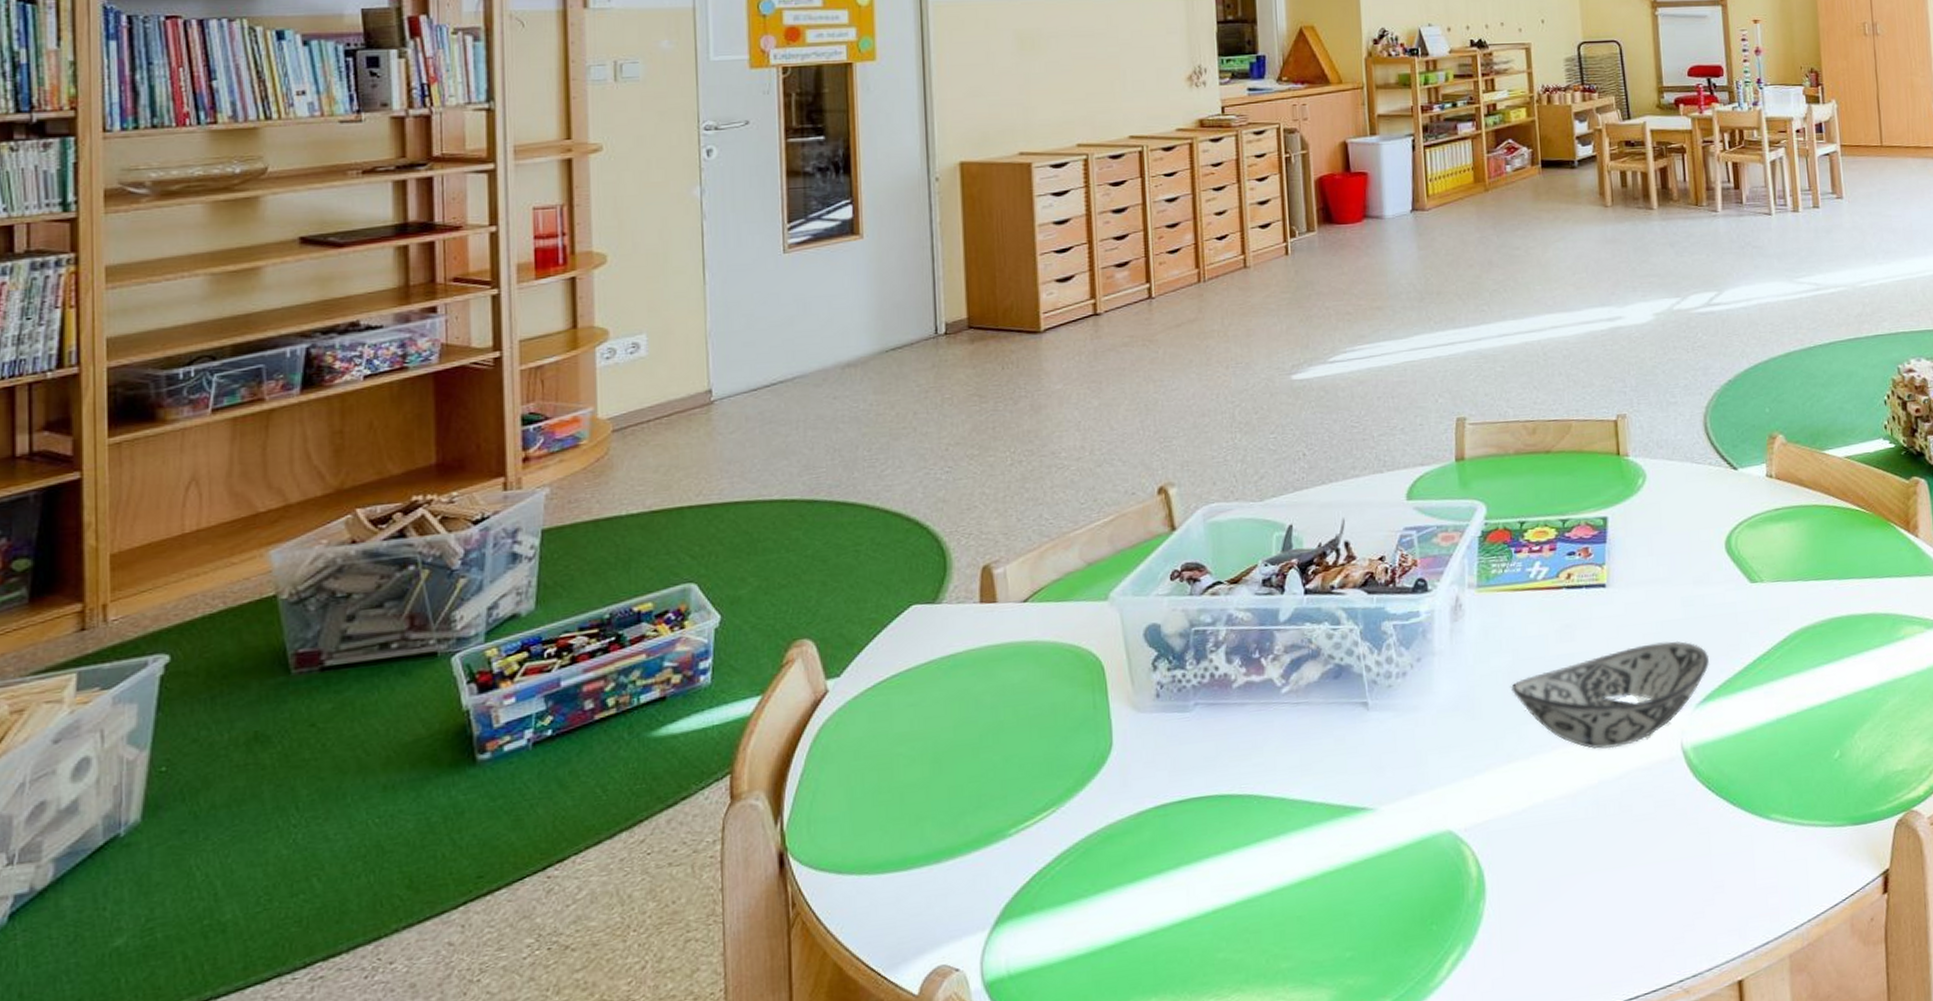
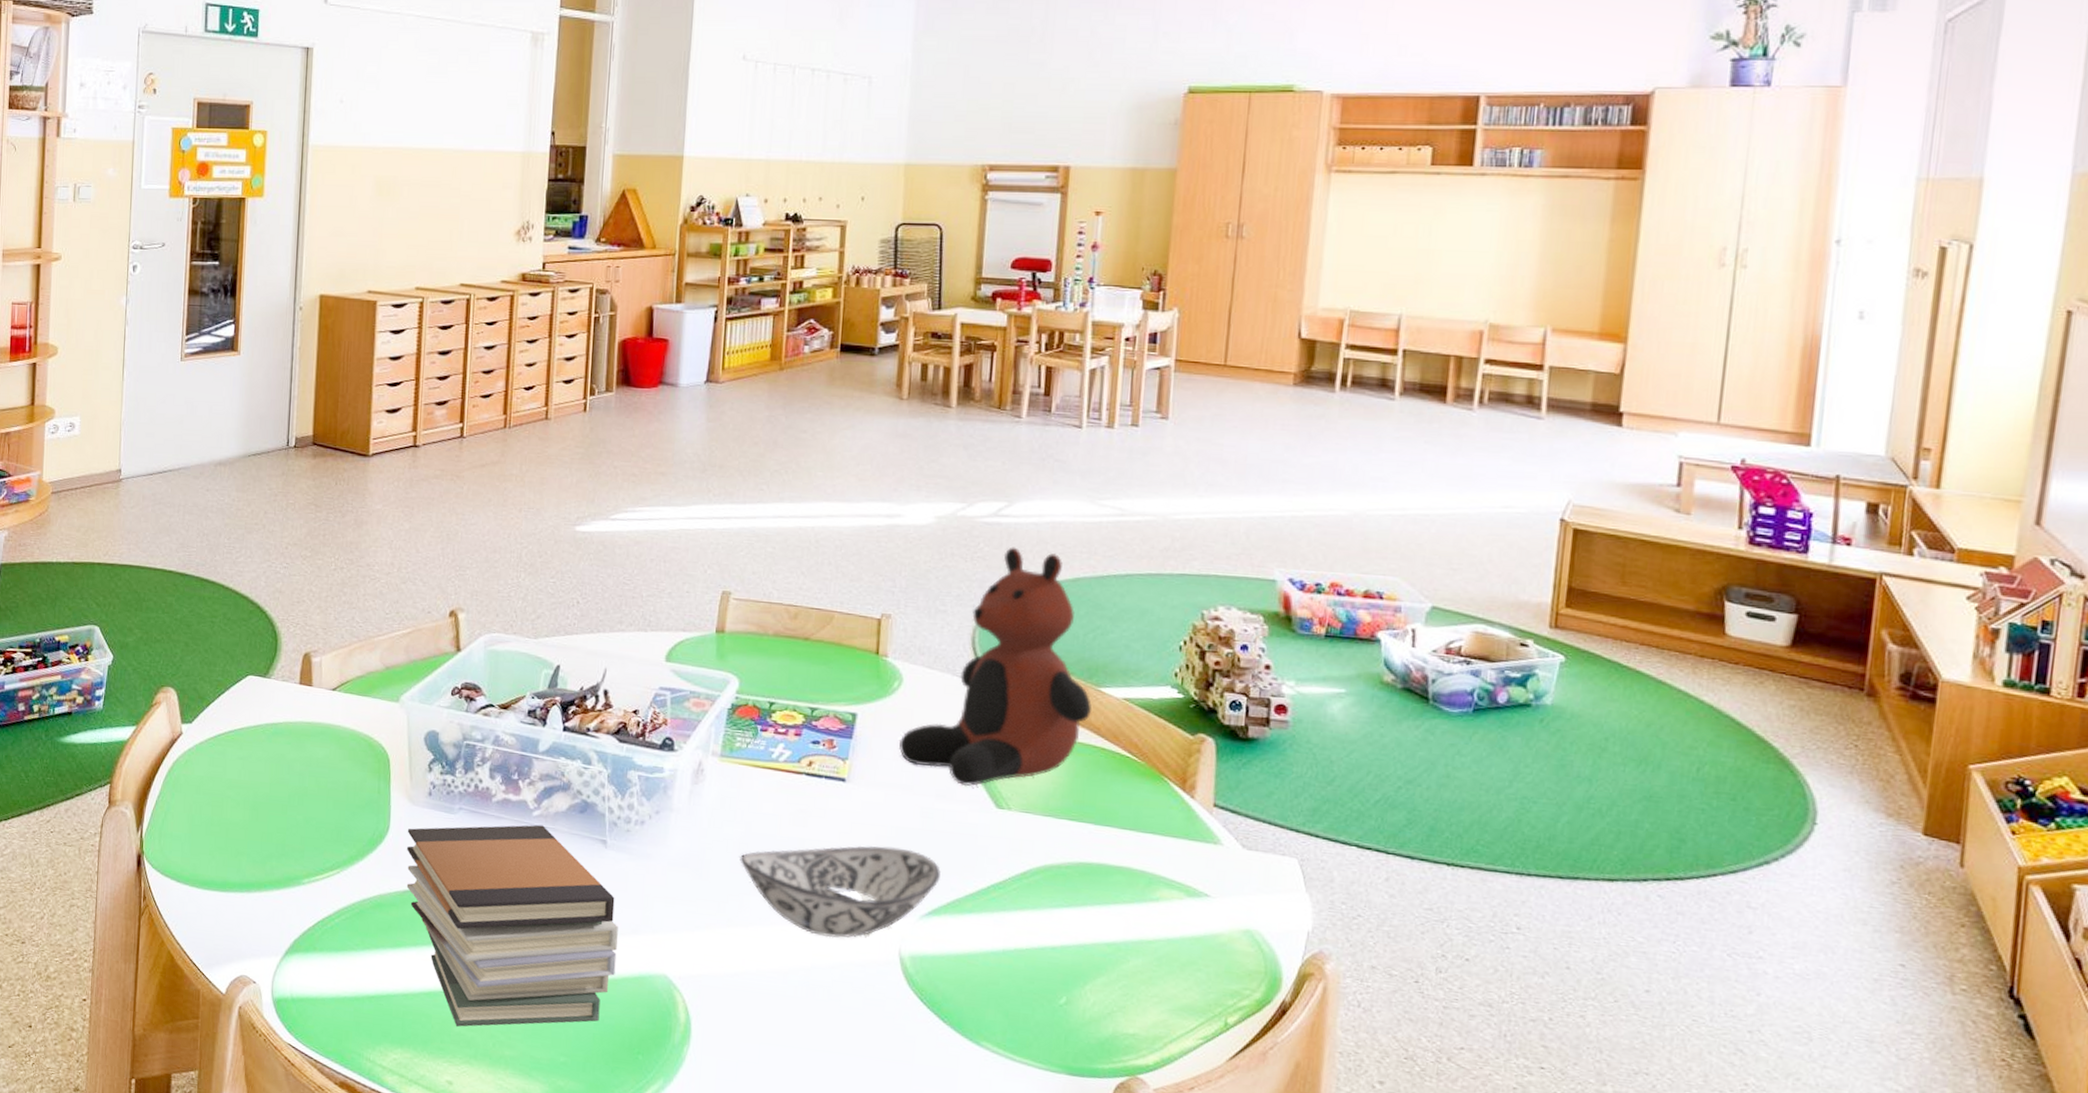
book stack: none [1134,701,1395,952] -> present [406,824,618,1027]
teddy bear: none [1651,332,1821,568] -> present [899,547,1092,787]

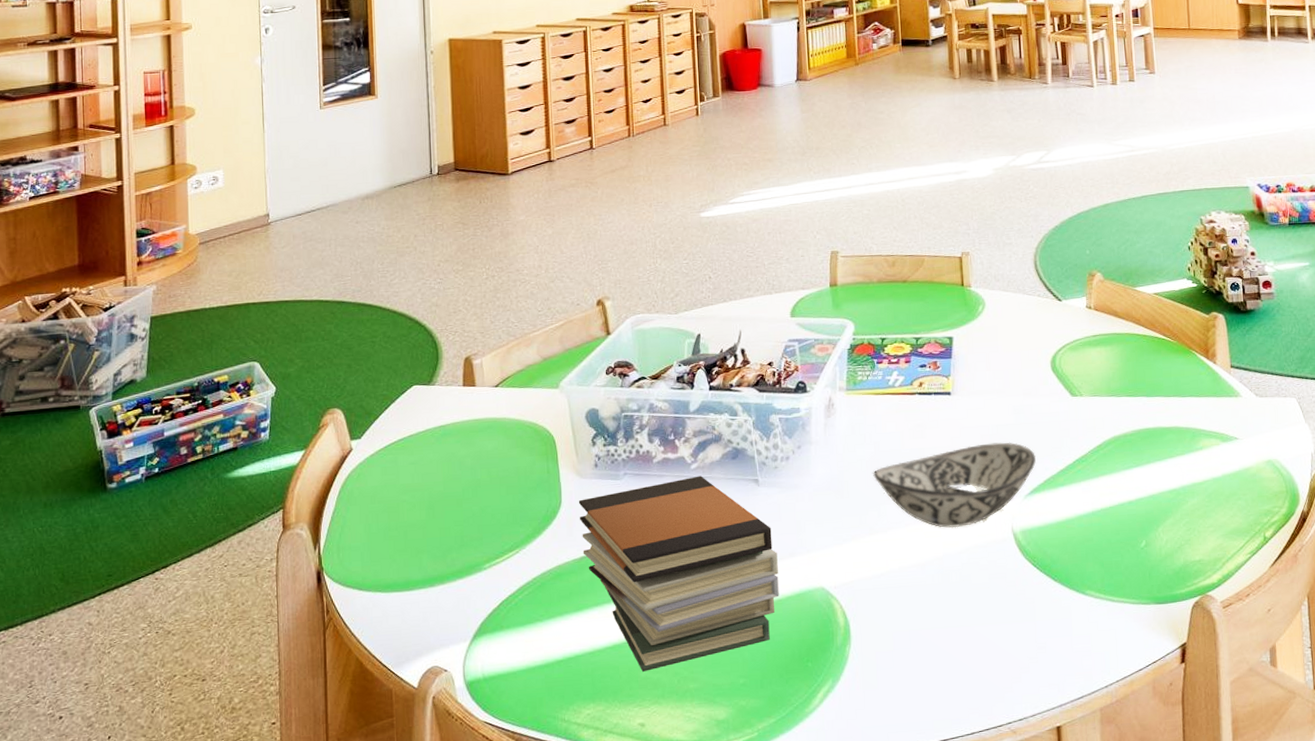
teddy bear: present [899,547,1092,787] -> none [988,185,1133,383]

